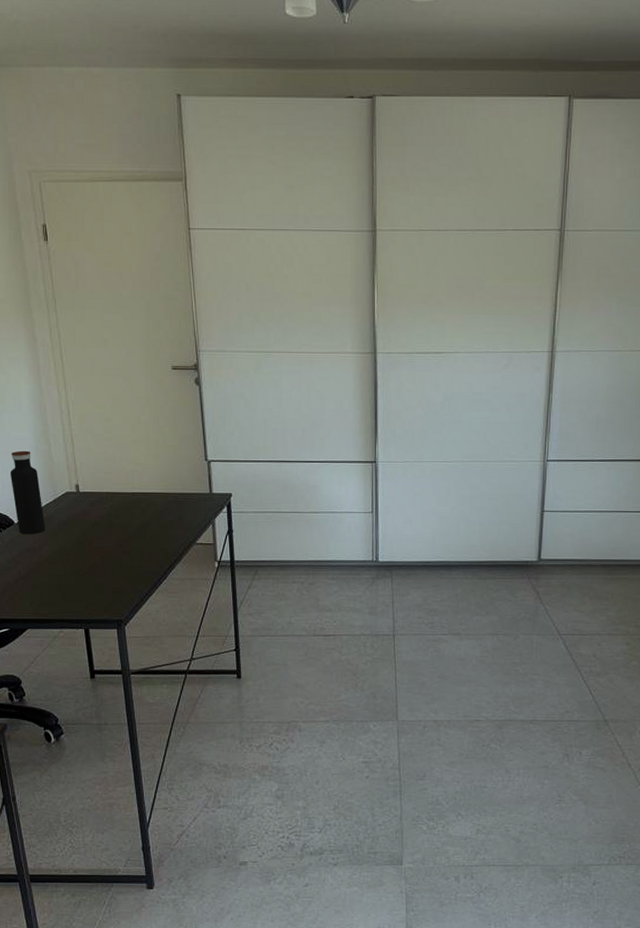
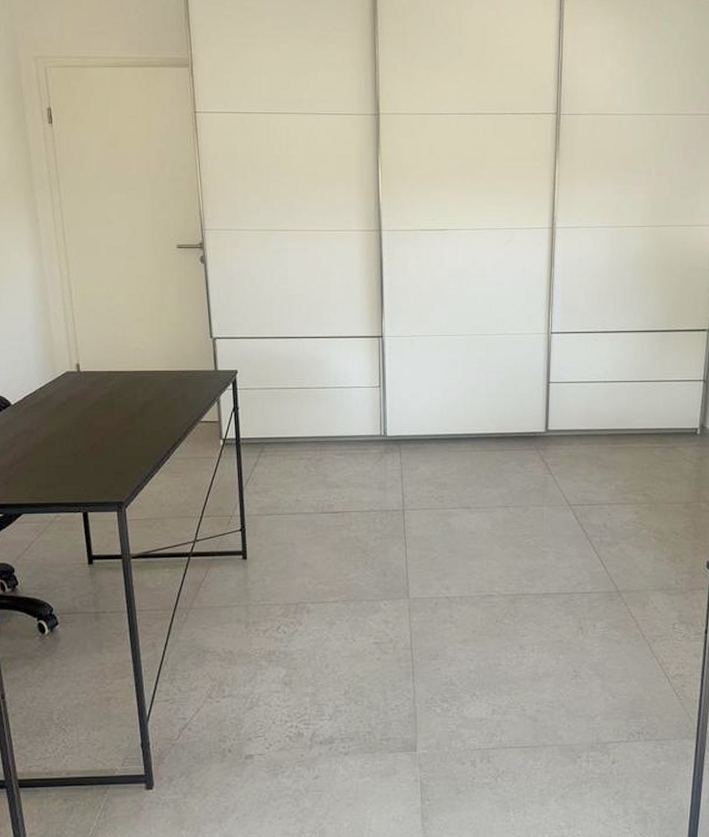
water bottle: present [11,450,46,535] -> none [8,330,44,416]

